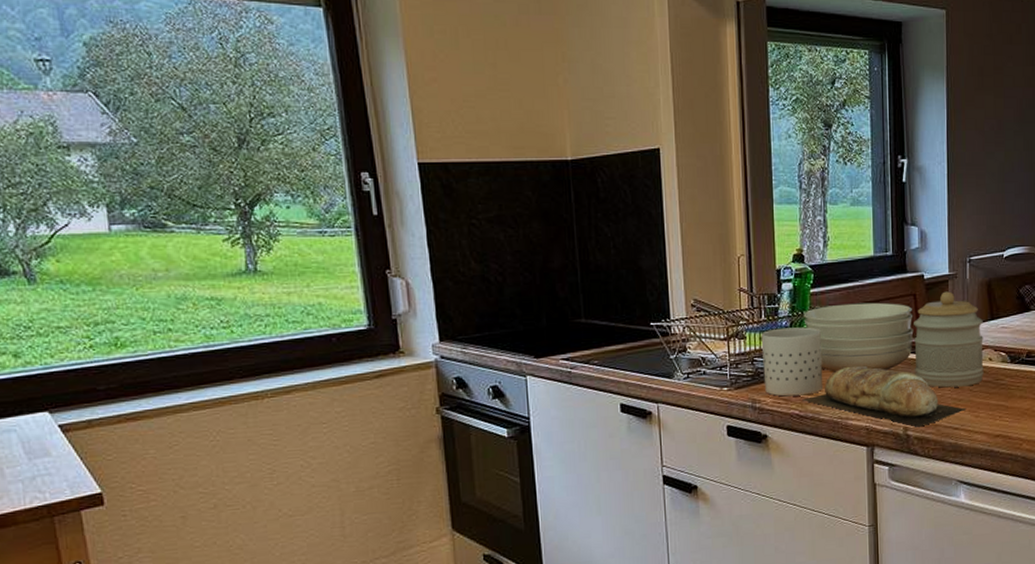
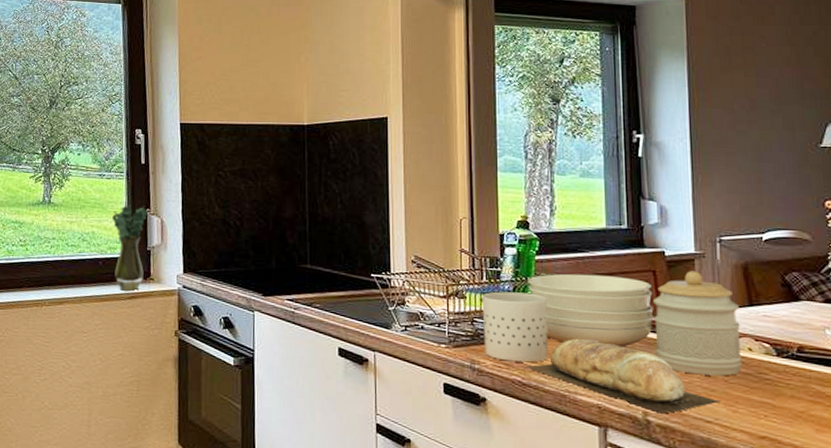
vase: none [341,263,391,369] -> present [111,201,149,291]

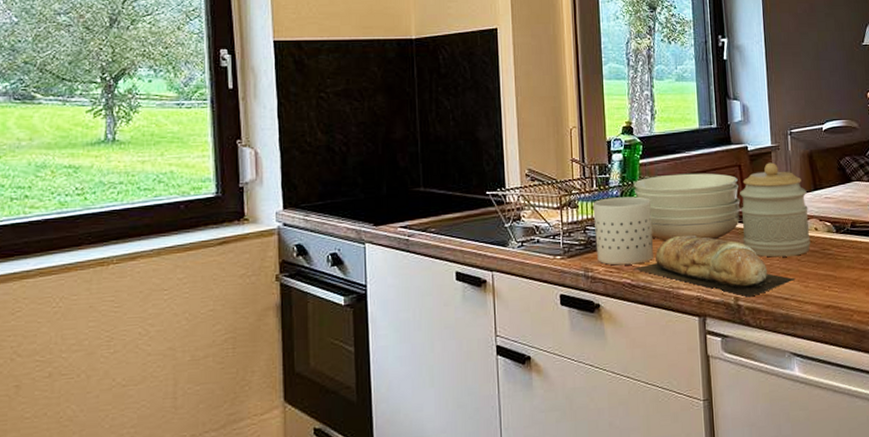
vase: present [111,201,149,291] -> none [194,133,240,236]

